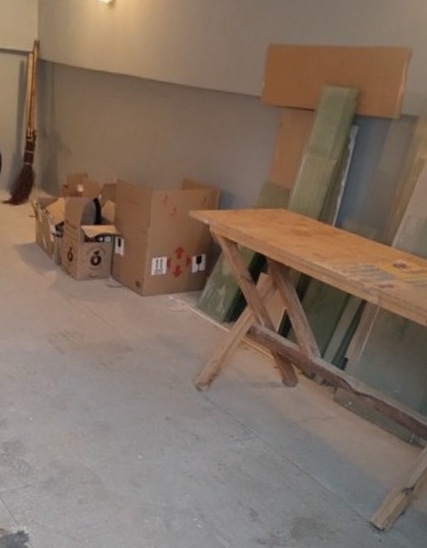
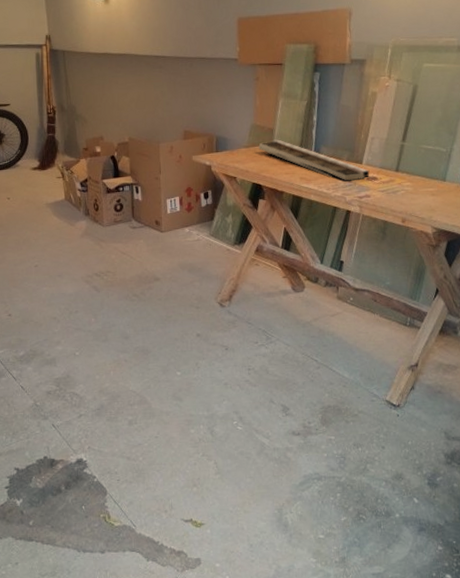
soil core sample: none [269,202,399,266] -> present [258,139,370,181]

